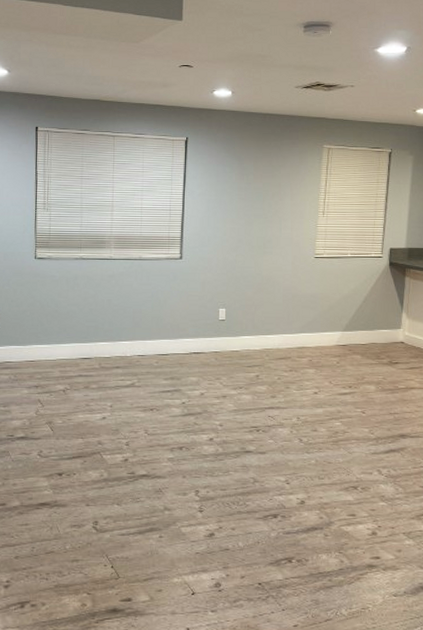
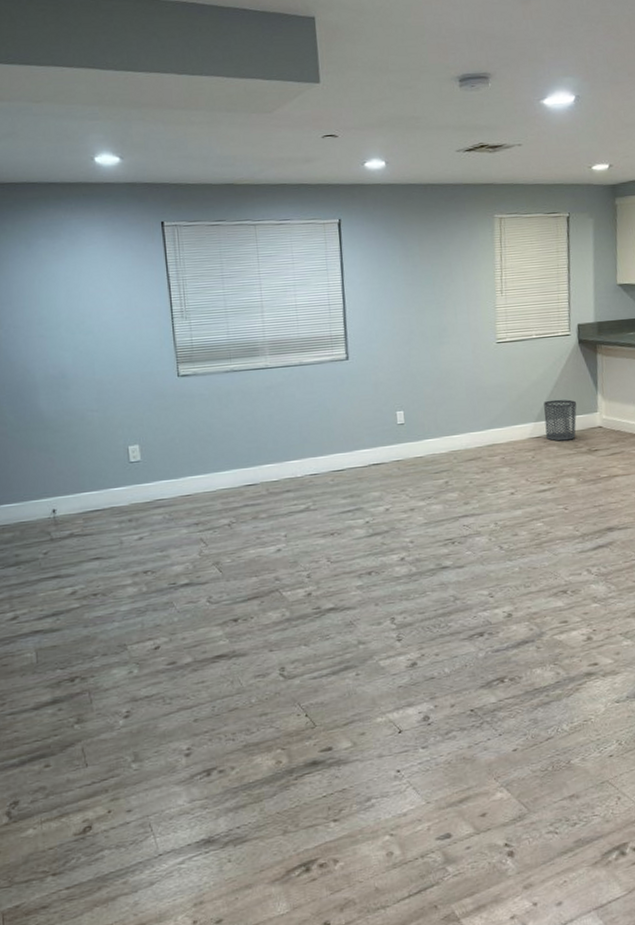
waste bin: none [351,313,383,351] -> present [544,399,577,441]

